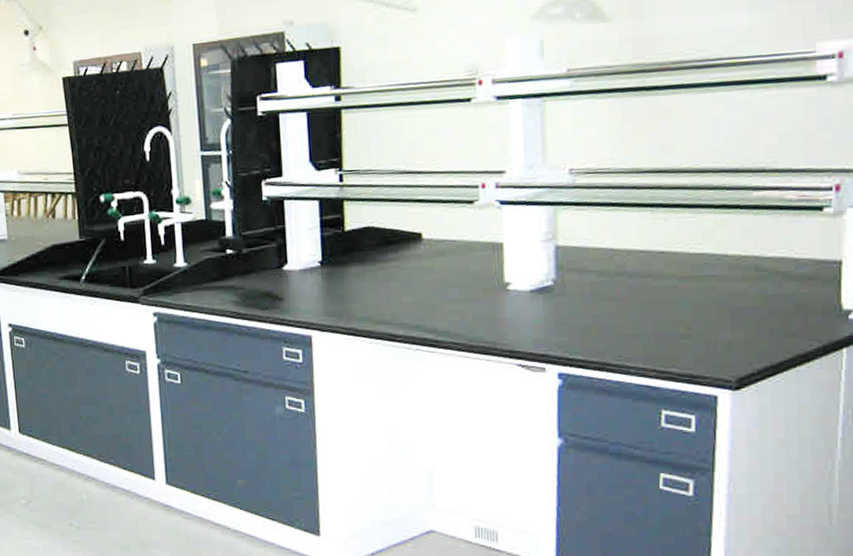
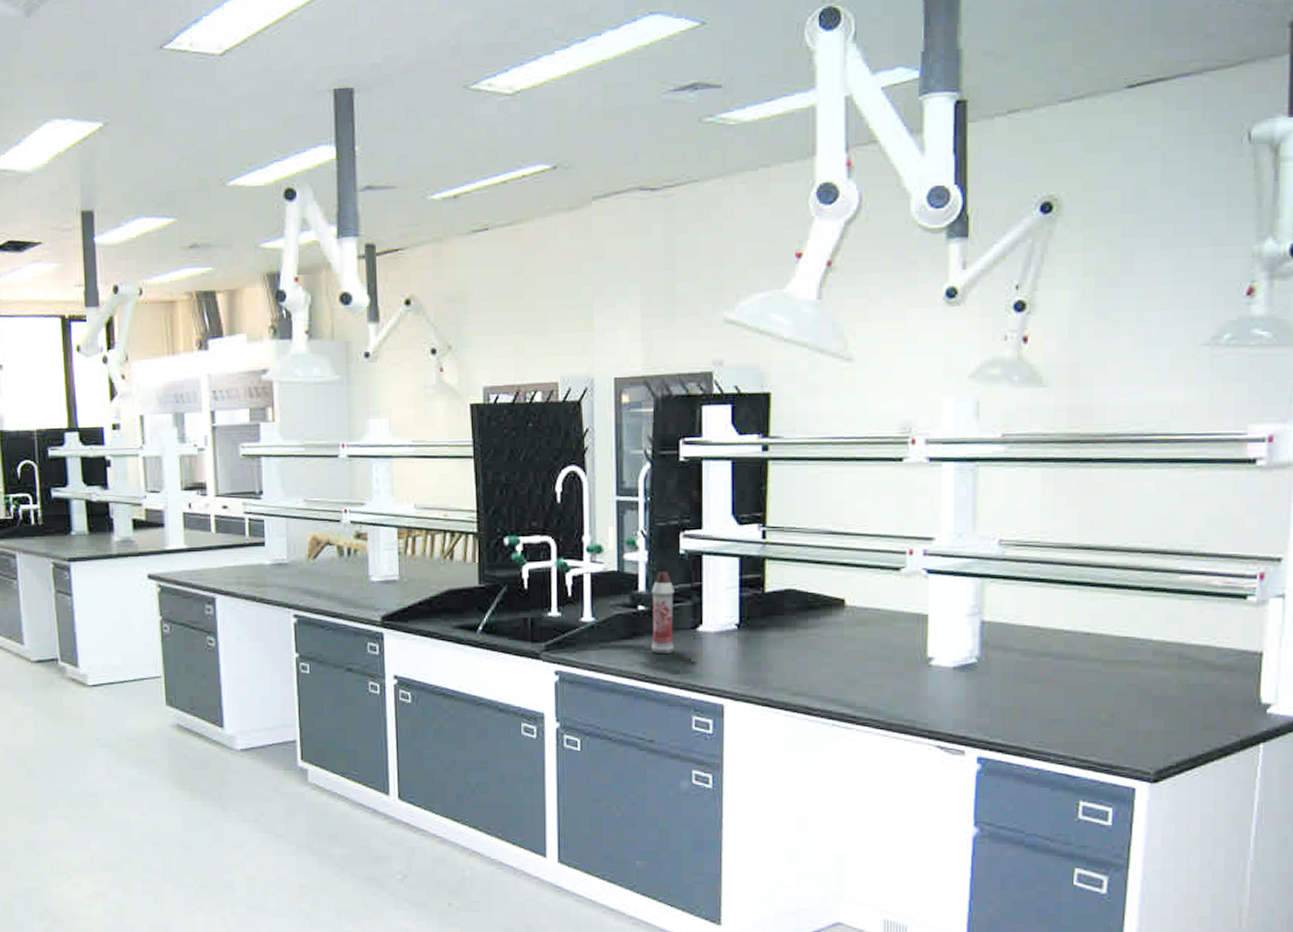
spray bottle: none [238,217,262,293] -> present [650,571,674,655]

